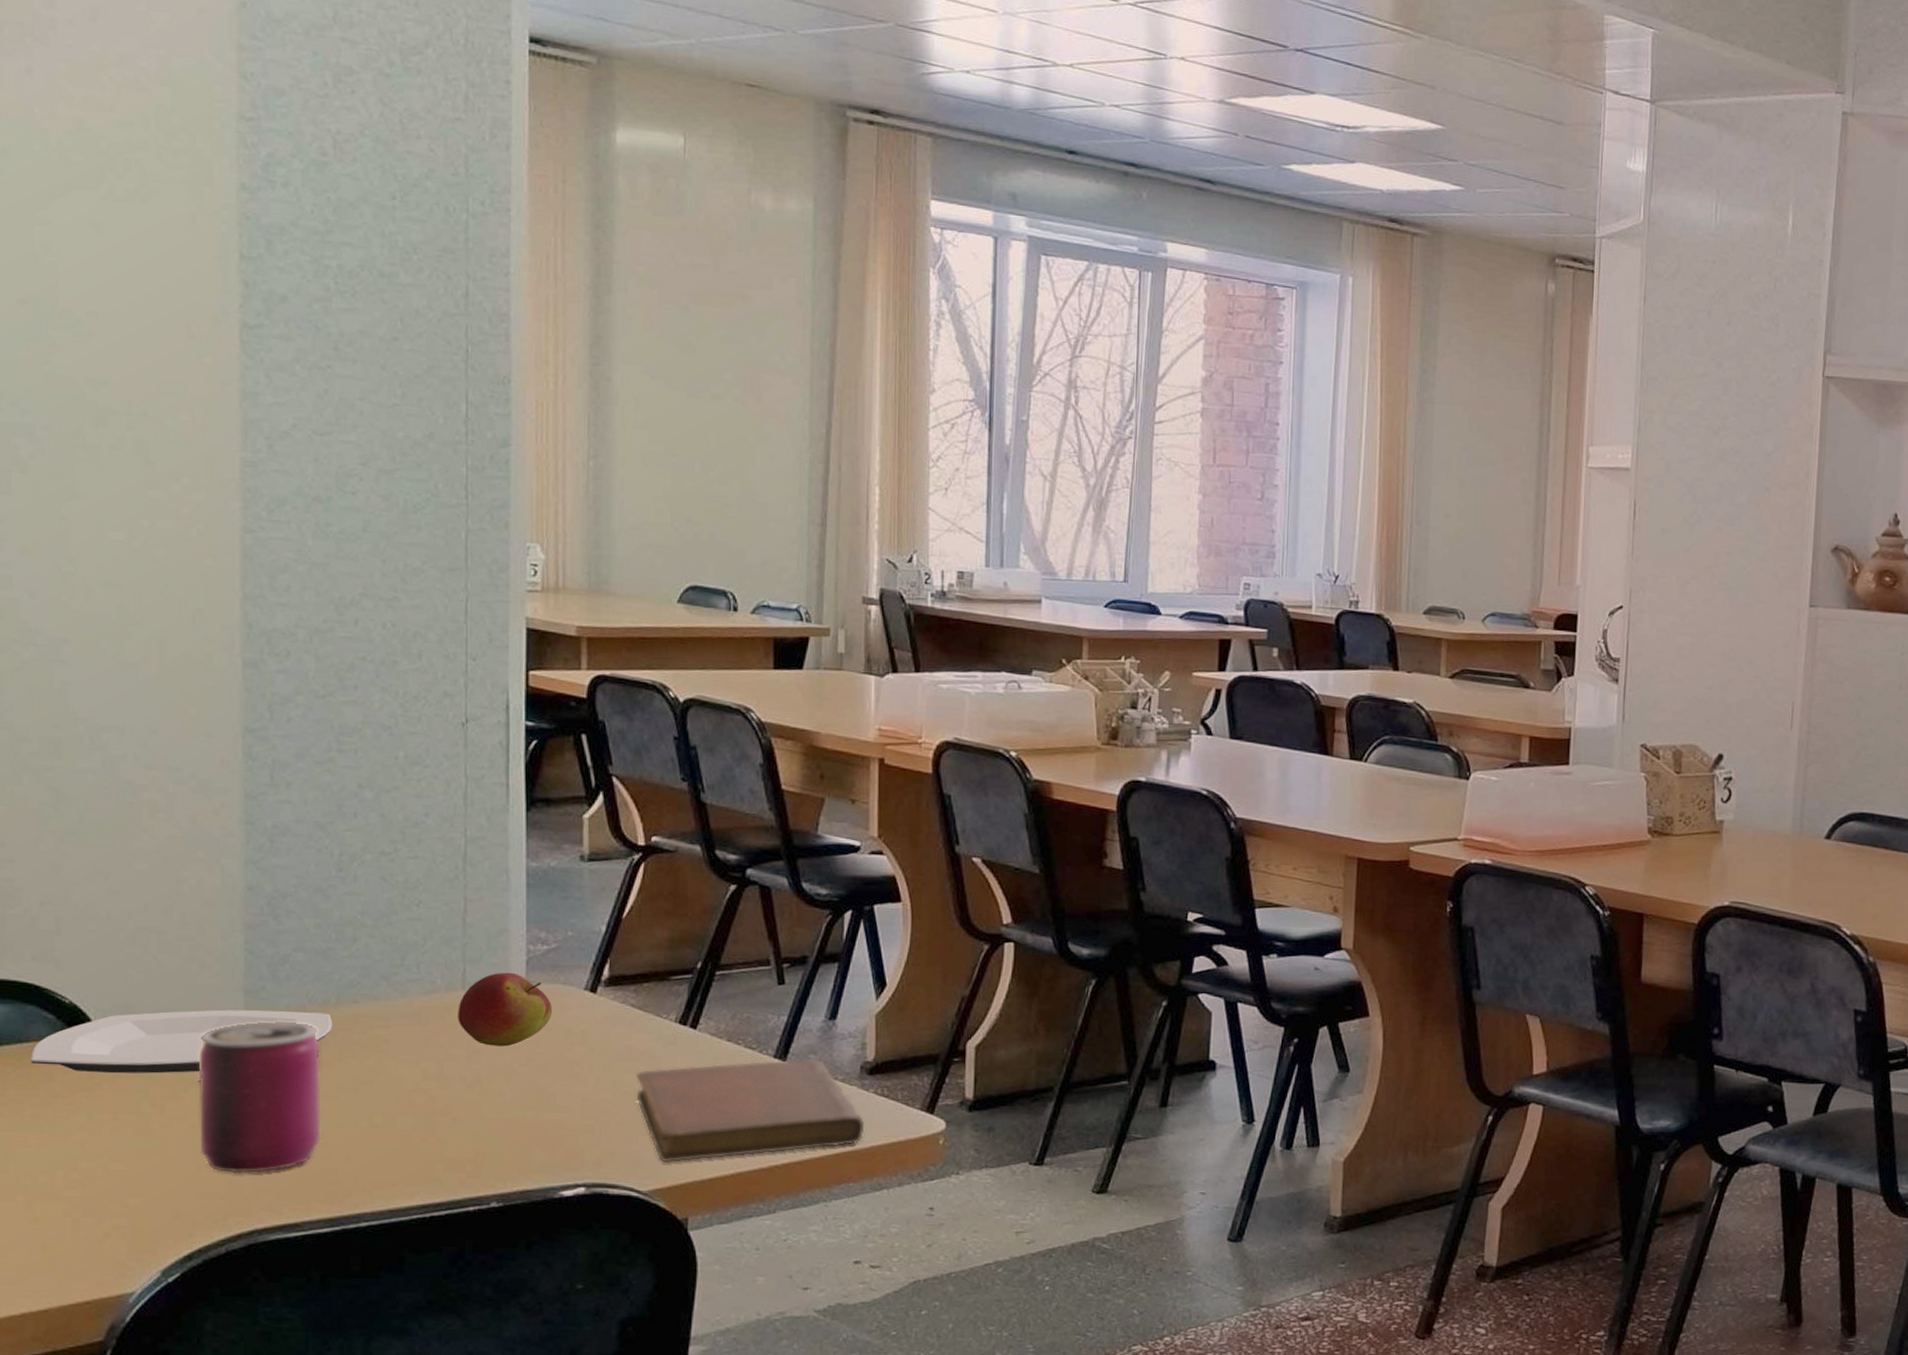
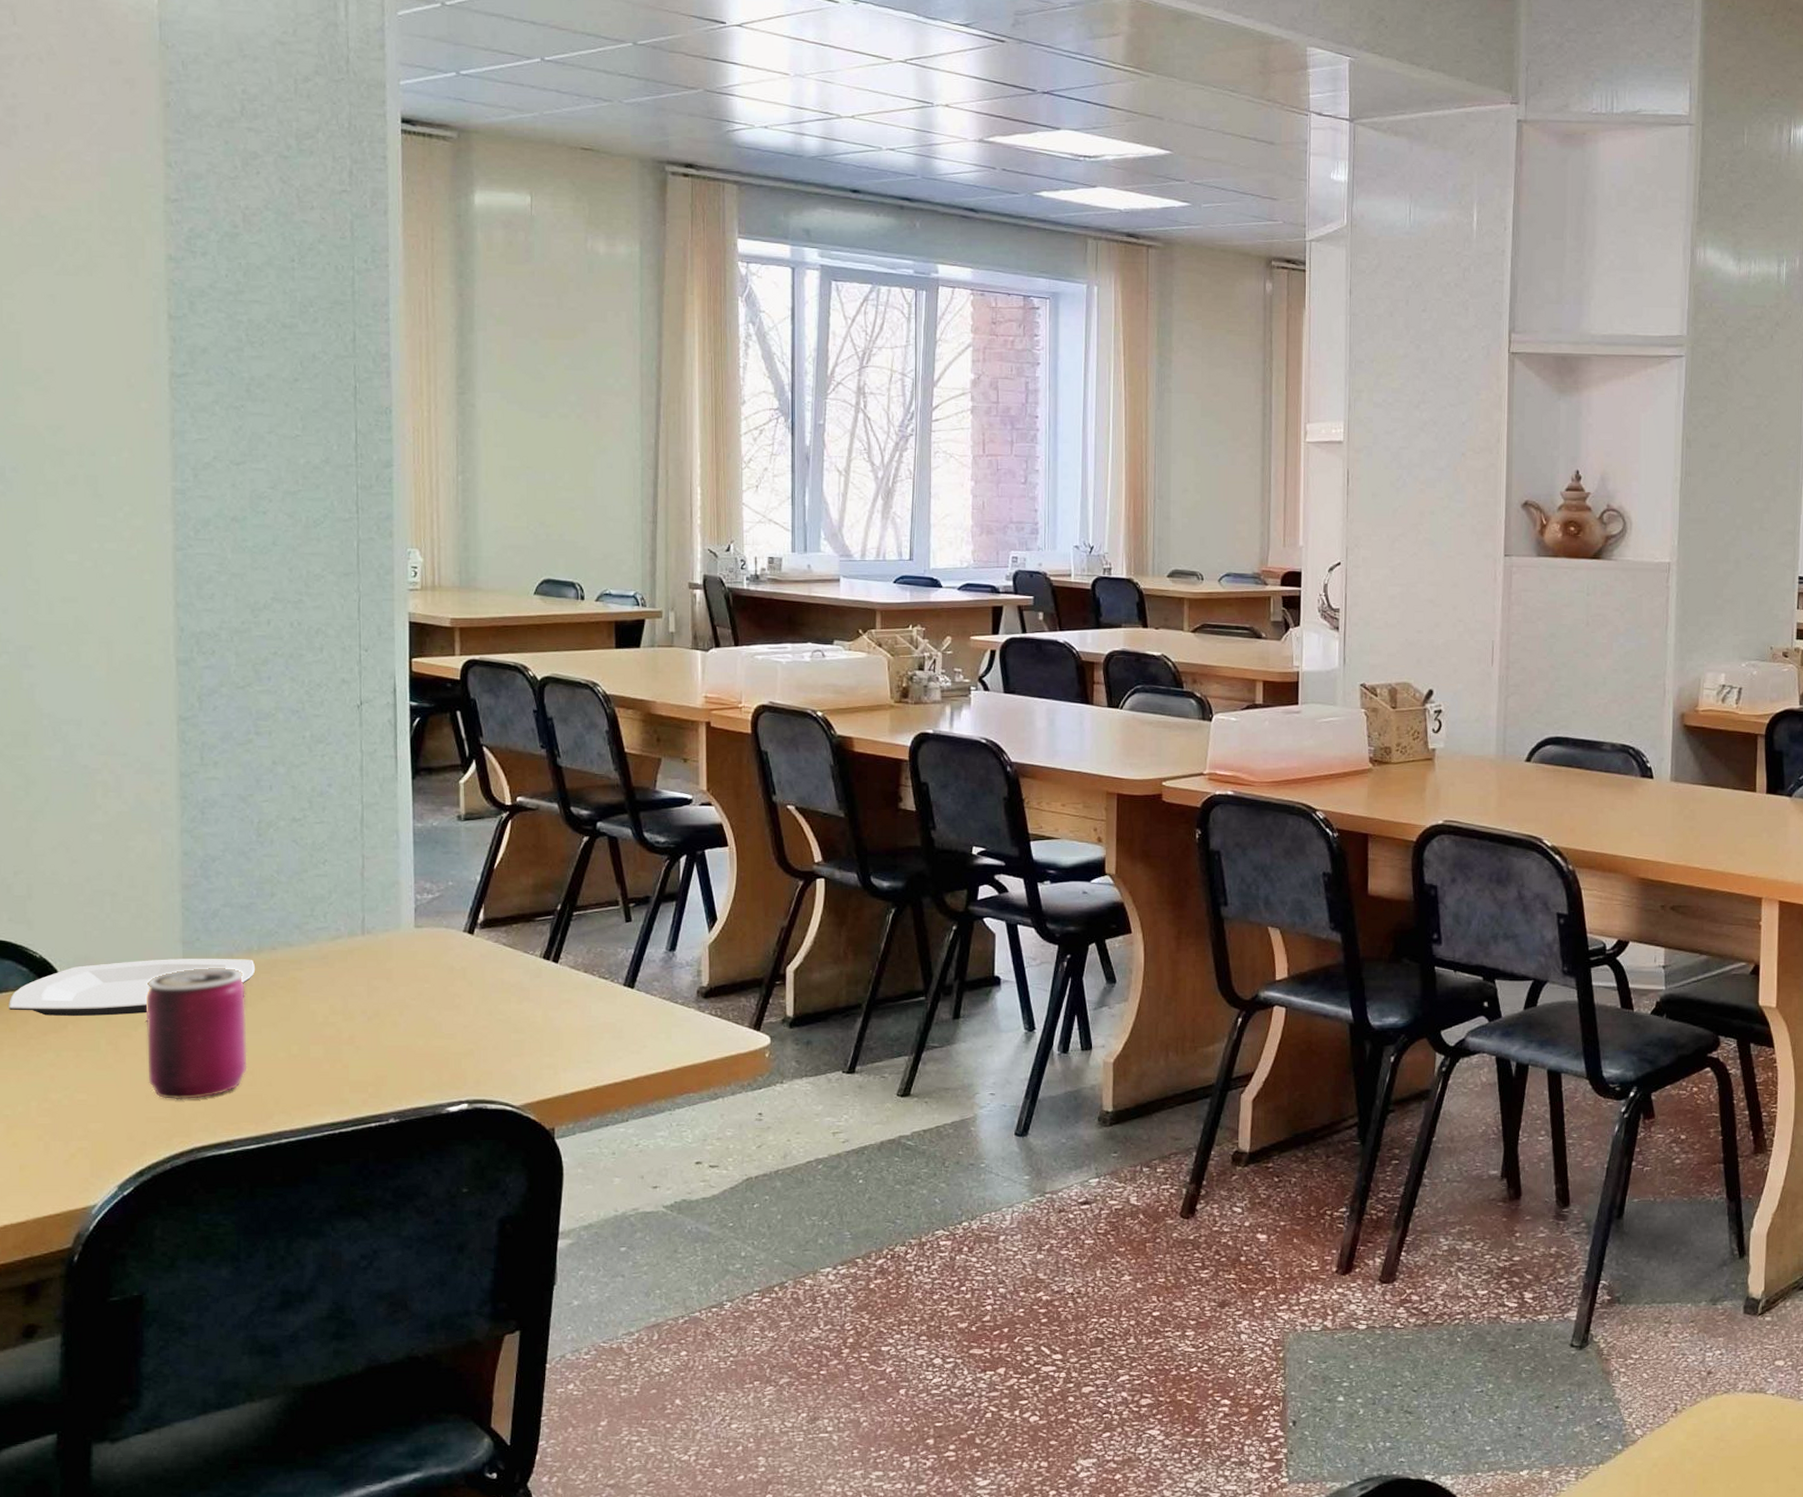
apple: present [458,972,553,1047] -> none [358,919,438,983]
notebook: present [636,1058,865,1163] -> none [508,985,702,1080]

